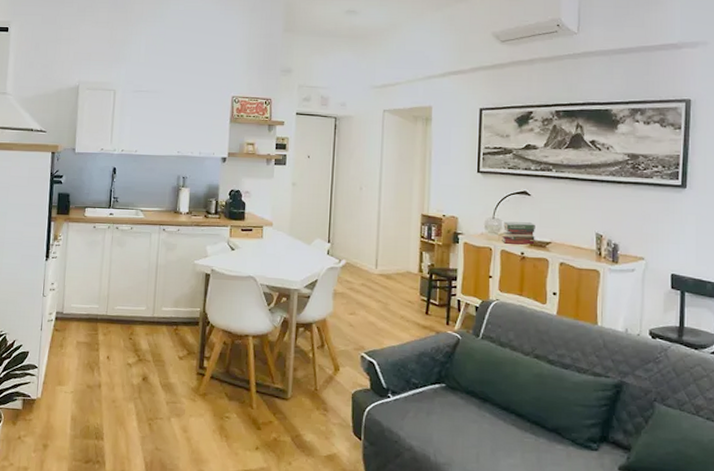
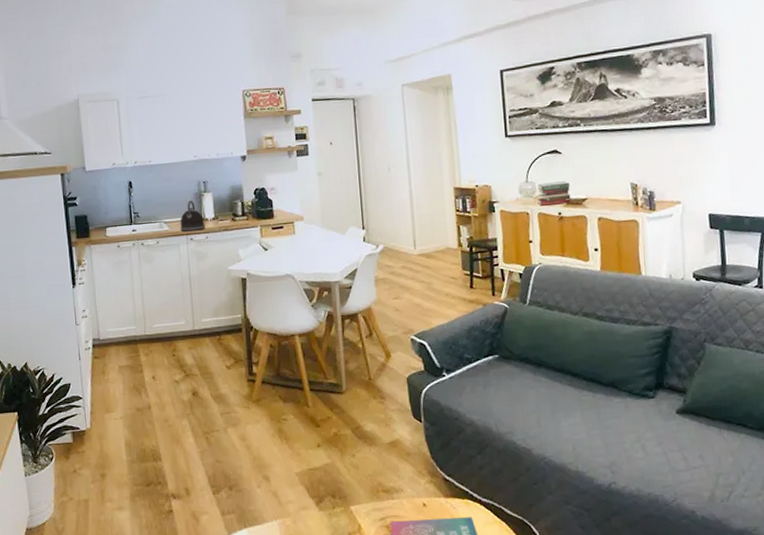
kettle: none [154,193,179,223] -> present [180,200,206,233]

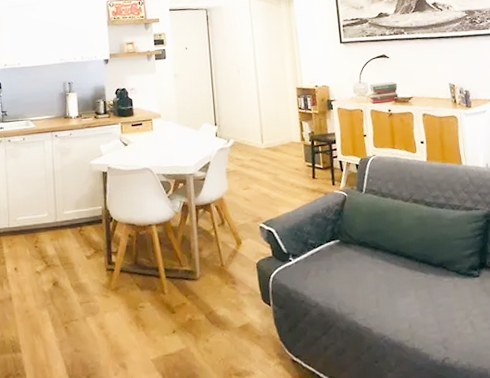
kettle: present [180,200,206,233] -> none [45,100,70,130]

